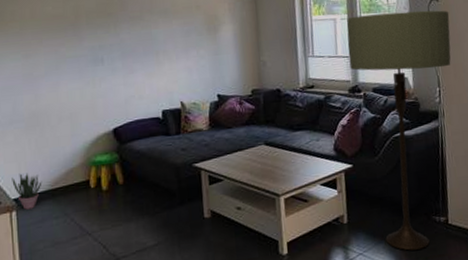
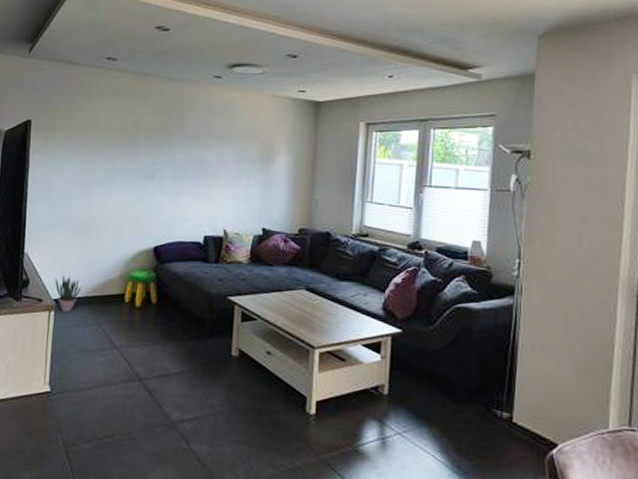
floor lamp: present [347,10,451,251] -> none [412,164,542,445]

